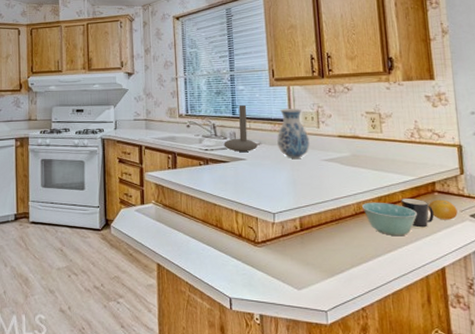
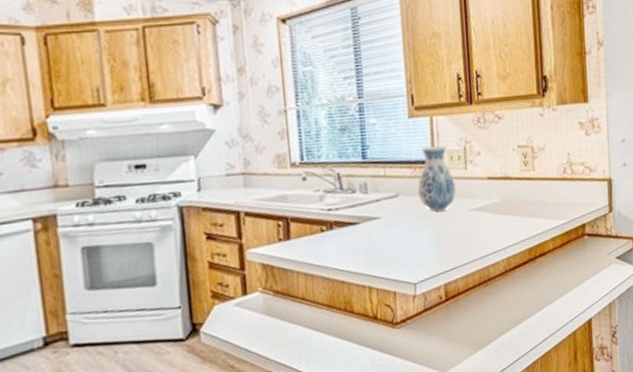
paper towel holder: present [223,105,258,152] -> none [352,144,395,209]
bowl: present [361,202,417,237] -> none [511,253,567,292]
mug: present [400,198,434,229] -> none [551,245,583,280]
fruit: present [428,199,458,220] -> none [577,243,605,267]

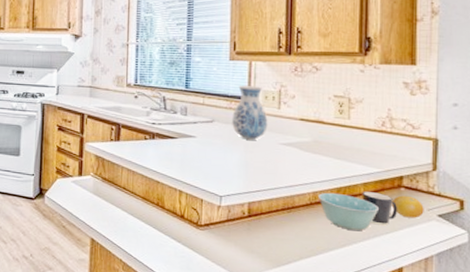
bowl: none [511,253,567,292] -> present [317,192,378,232]
mug: none [551,245,583,280] -> present [362,191,397,226]
fruit: none [577,243,605,267] -> present [391,195,424,219]

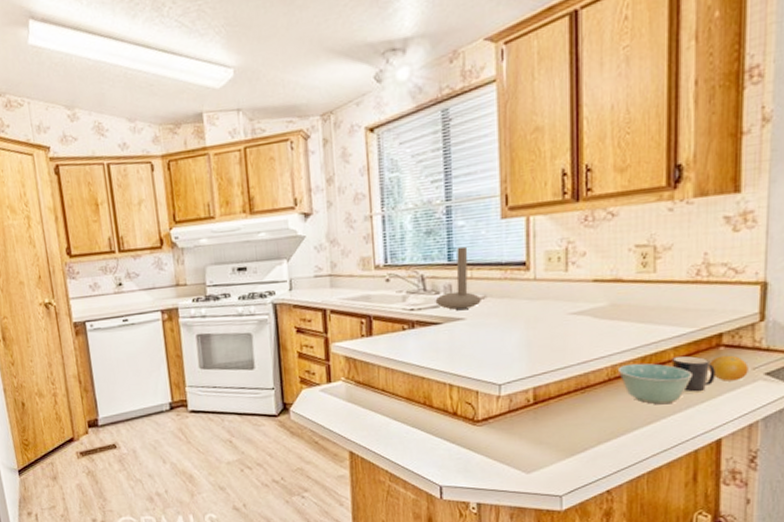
paper towel holder: none [173,78,210,129] -> present [435,246,481,310]
vase: present [232,86,268,140] -> none [508,246,553,314]

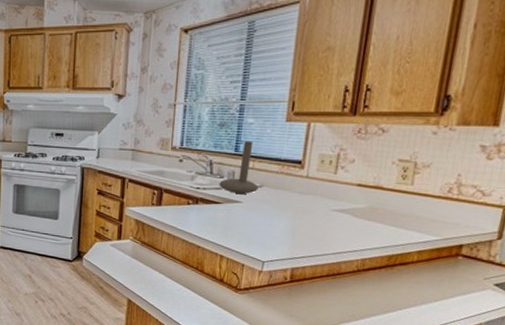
bowl: present [617,363,692,405] -> none [366,259,431,299]
mug: present [671,355,715,394] -> none [414,259,451,294]
fruit: present [708,355,749,381] -> none [445,264,481,287]

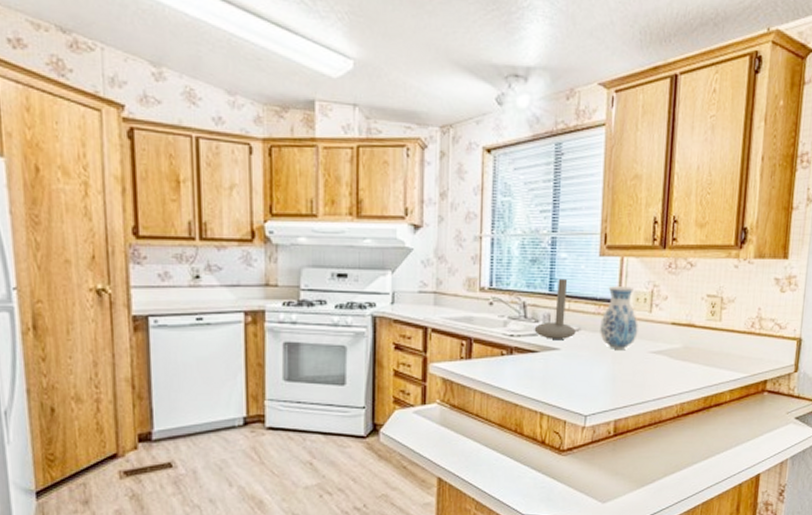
vase: none [282,149,322,206] -> present [600,286,638,349]

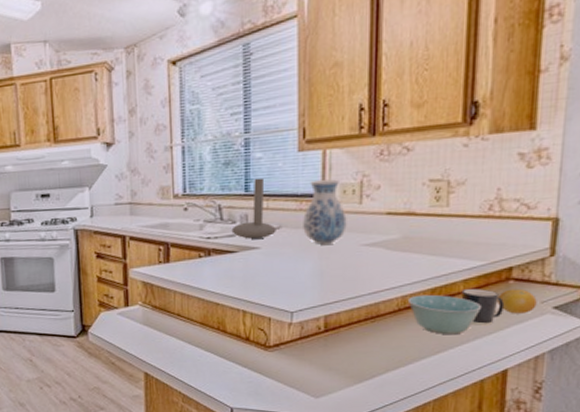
bowl: none [685,402,742,442] -> present [407,294,481,335]
mug: none [727,398,759,433] -> present [461,288,504,326]
fruit: none [754,400,784,423] -> present [497,288,537,314]

